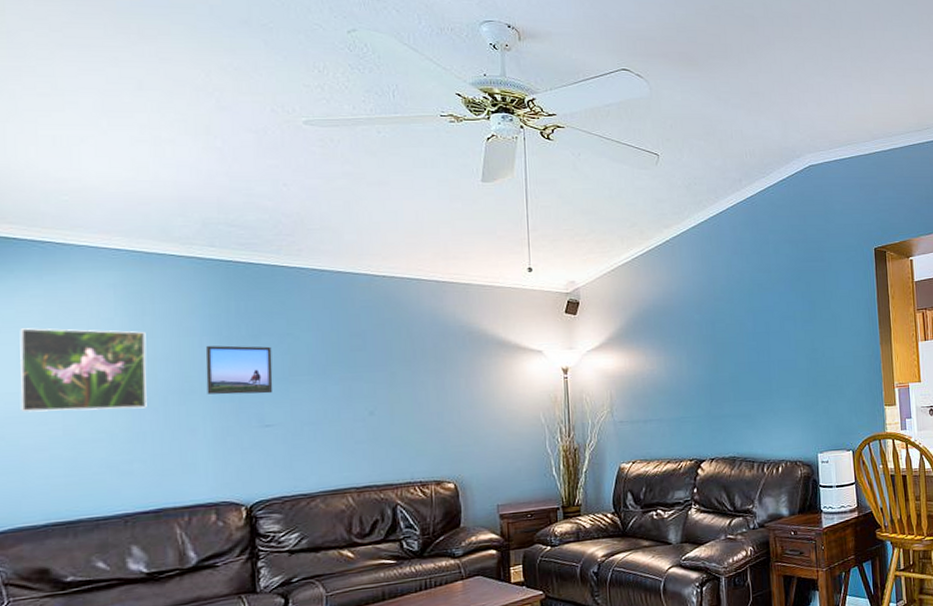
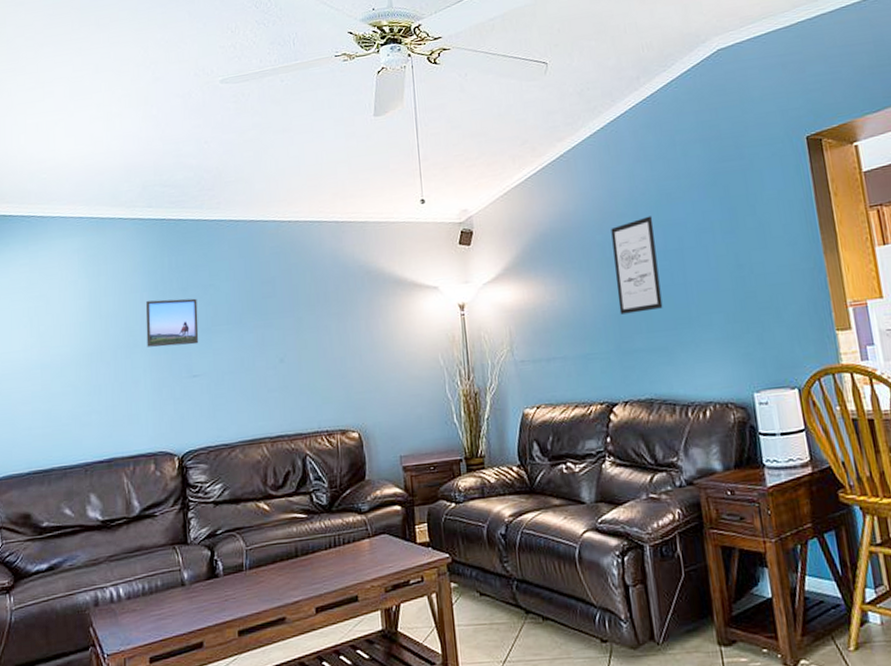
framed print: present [20,328,147,413] -> none [12,290,102,370]
wall art: none [708,302,749,385] -> present [611,216,663,315]

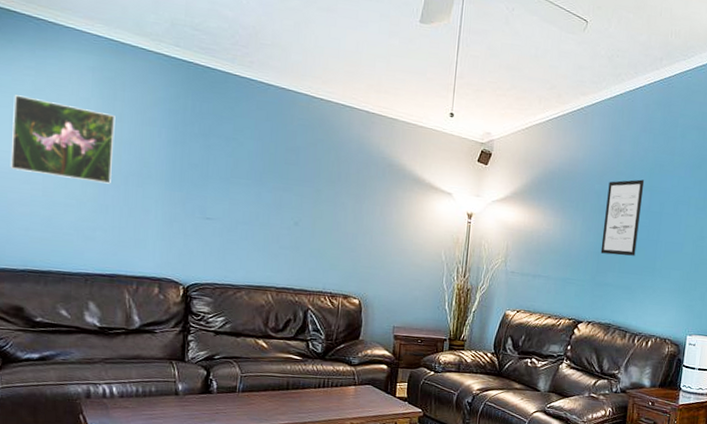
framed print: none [12,290,102,370] -> present [10,94,115,184]
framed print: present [145,298,199,347] -> none [161,138,218,190]

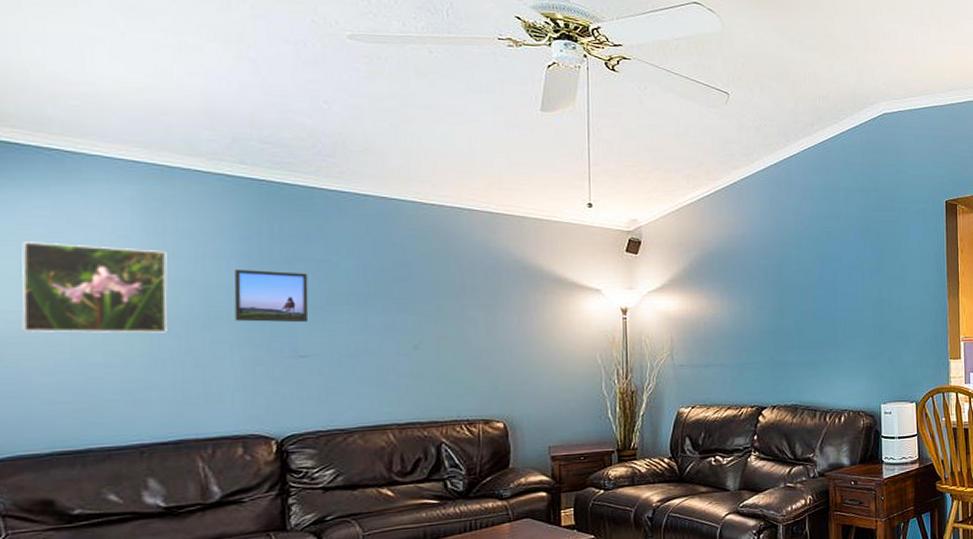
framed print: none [161,138,218,190] -> present [233,270,309,323]
wall art: present [600,179,645,256] -> none [775,249,814,331]

